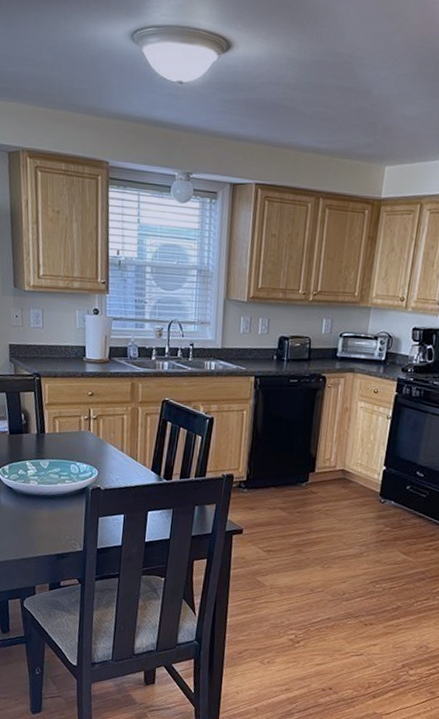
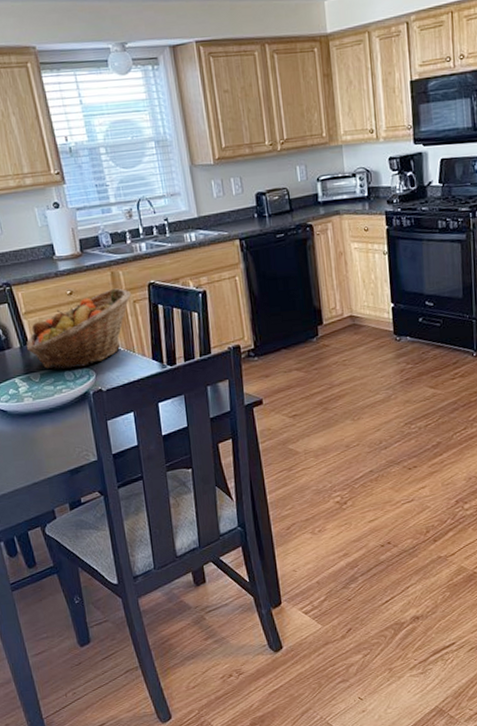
fruit basket: none [42,398,145,464] -> present [26,288,131,370]

